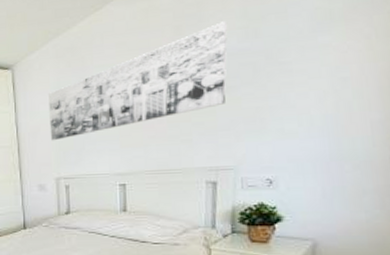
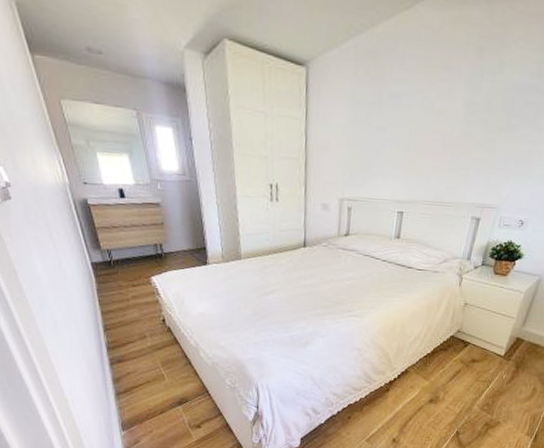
wall art: present [47,21,228,141] -> none [339,51,526,159]

